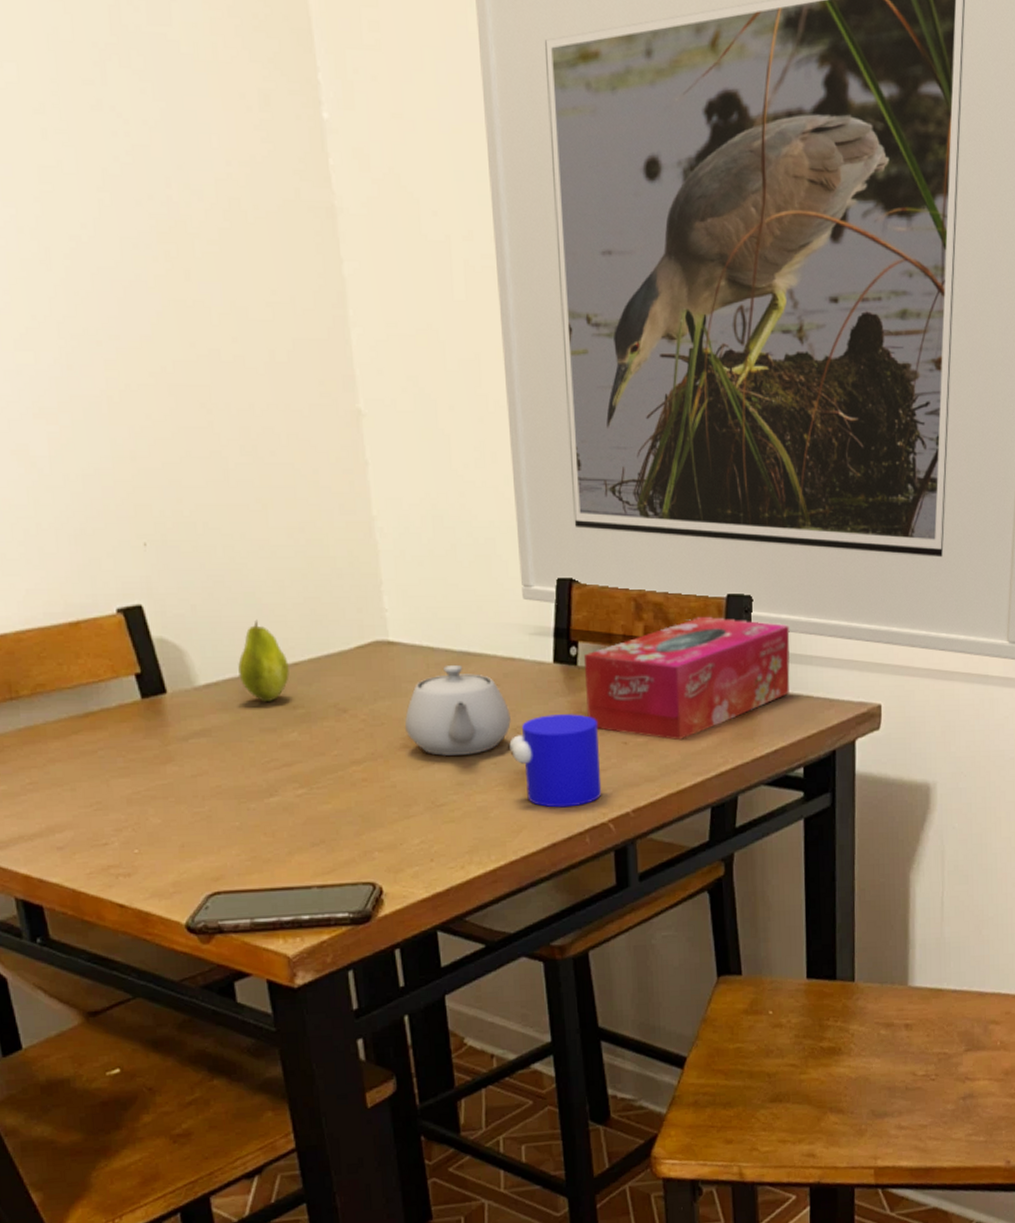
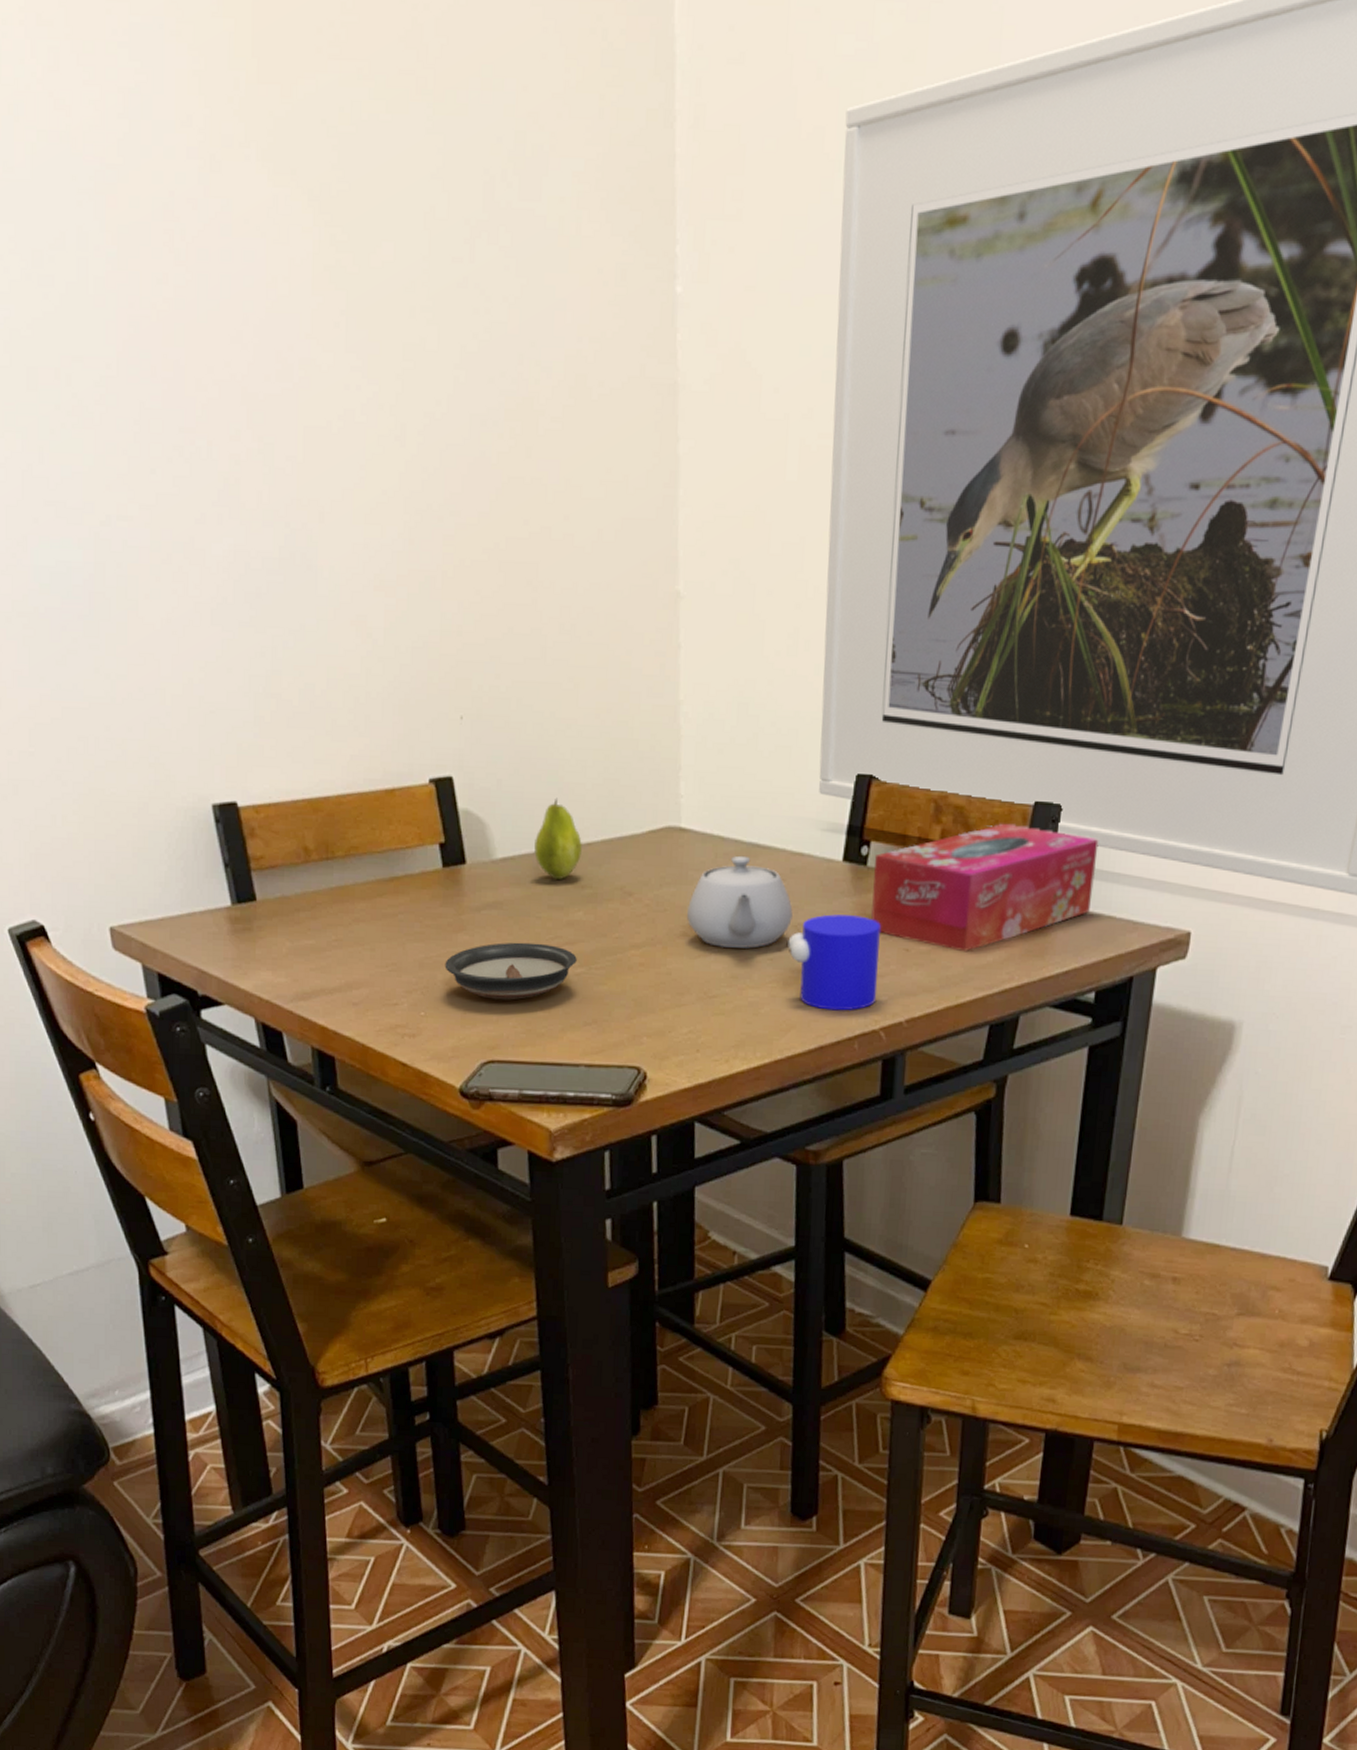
saucer: none [155,767,297,829] -> present [445,942,577,1000]

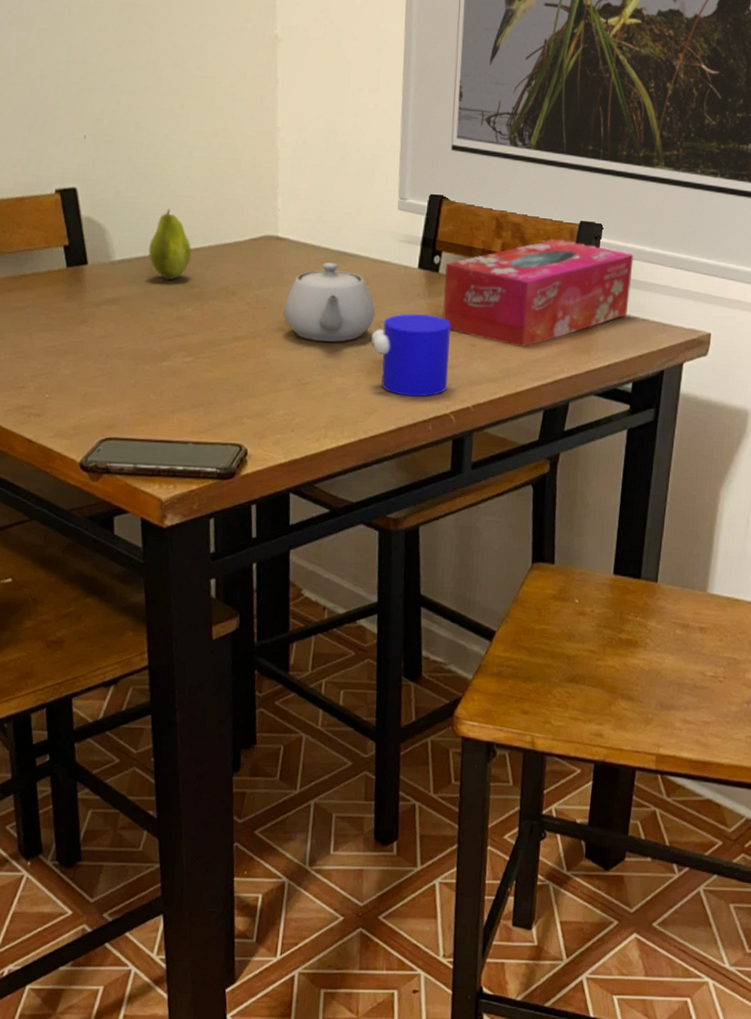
saucer: present [445,942,577,1000] -> none [67,333,186,385]

